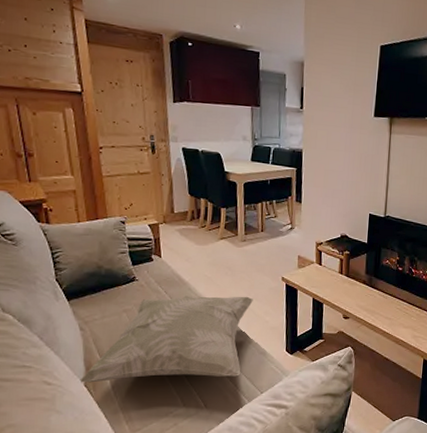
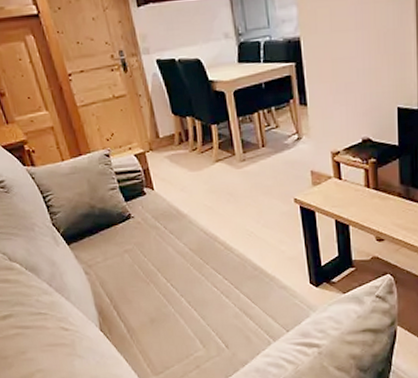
decorative pillow: present [80,296,253,383] -> none [94,224,264,328]

